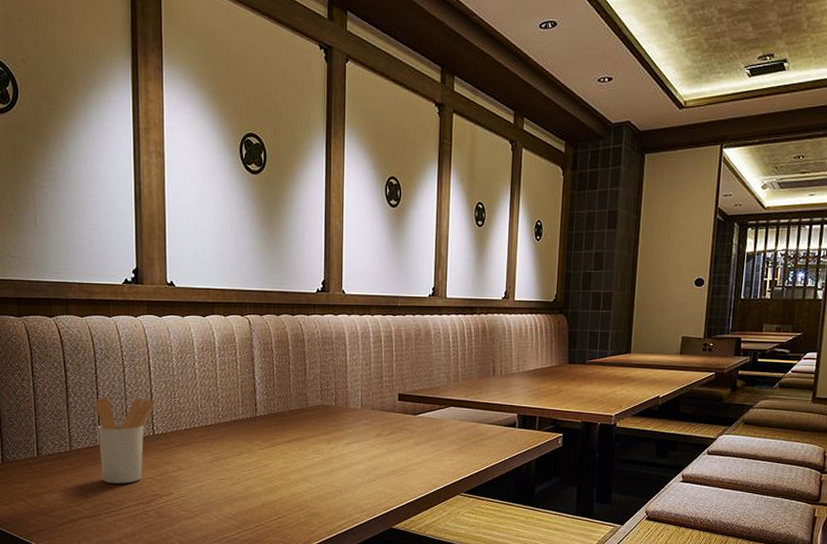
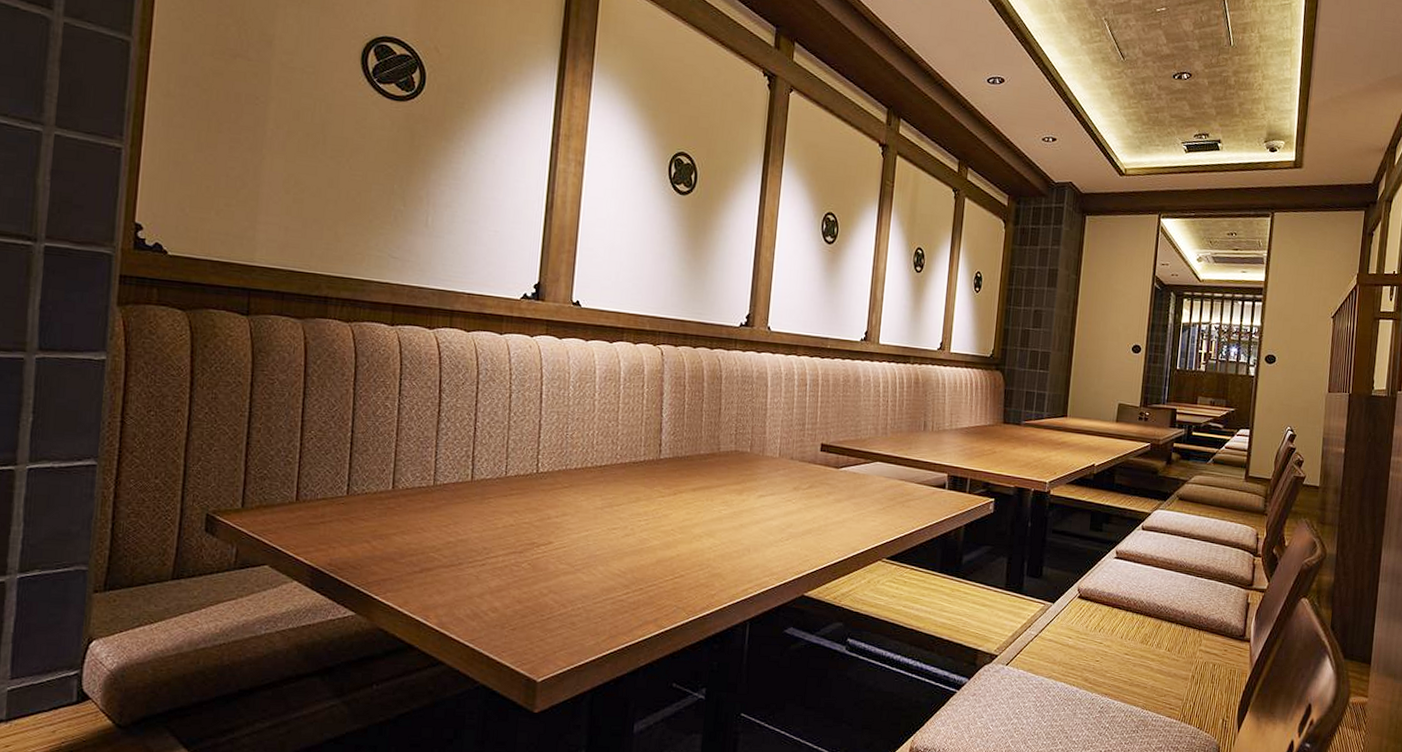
utensil holder: present [94,398,156,484] -> none [469,425,545,528]

